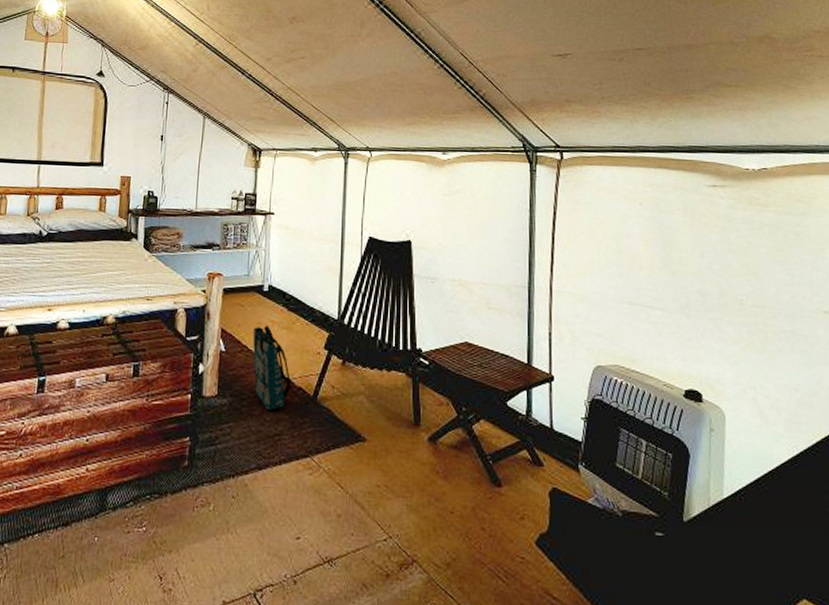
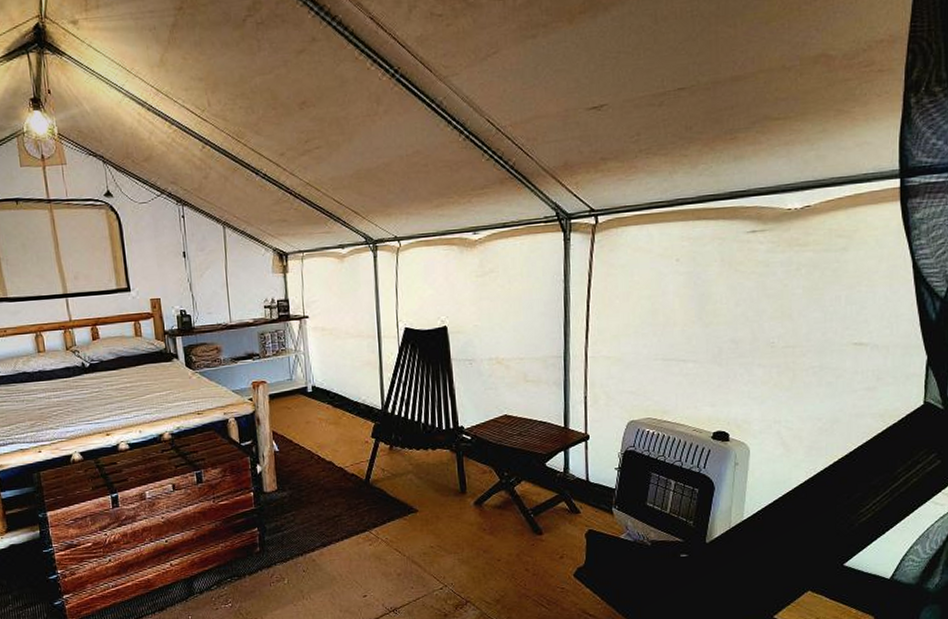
tote bag: present [253,324,292,411] -> none [303,422,344,497]

